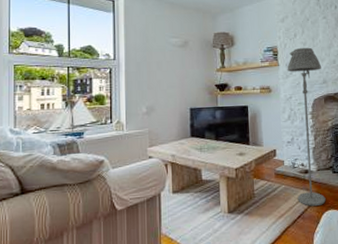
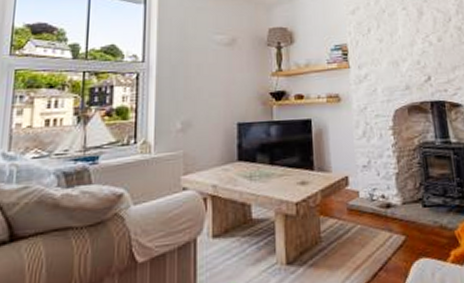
floor lamp: present [287,47,326,206] -> none [360,45,416,254]

